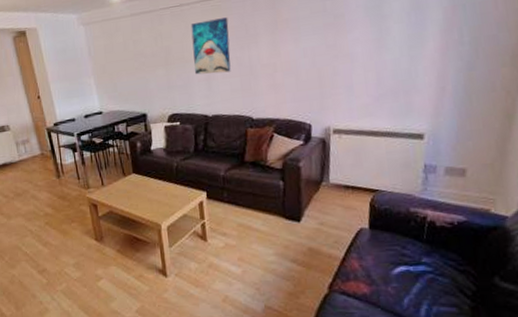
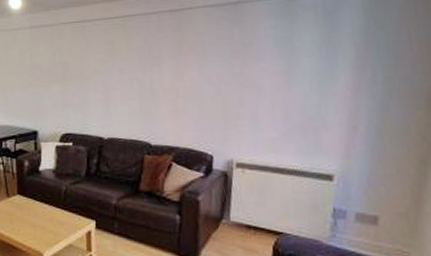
wall art: present [190,17,231,75] -> none [91,37,132,95]

